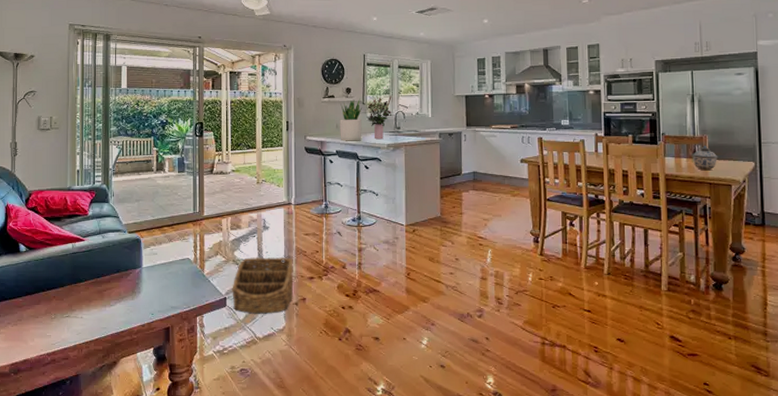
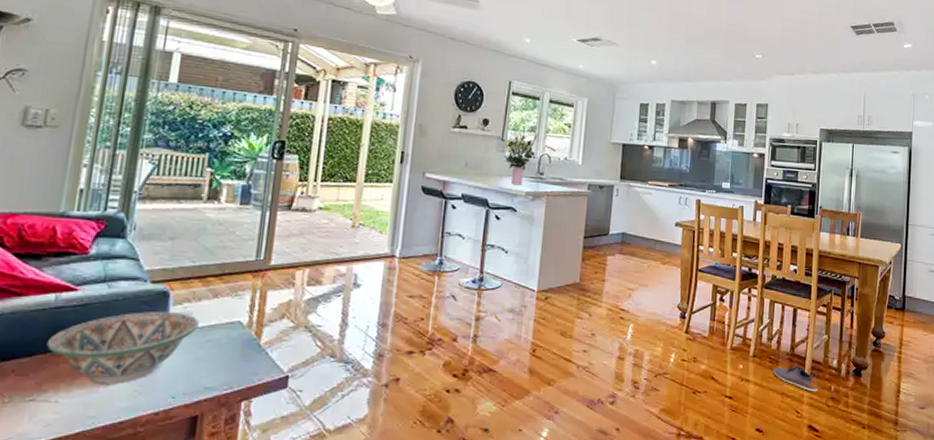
decorative bowl: none [71,252,163,305] -> present [46,311,200,384]
basket: present [232,257,294,314] -> none [297,323,389,398]
planter: present [340,98,362,141] -> none [468,133,500,185]
shoe: none [628,281,678,306] -> present [772,365,819,392]
lidded jar: present [693,145,718,171] -> none [846,222,869,250]

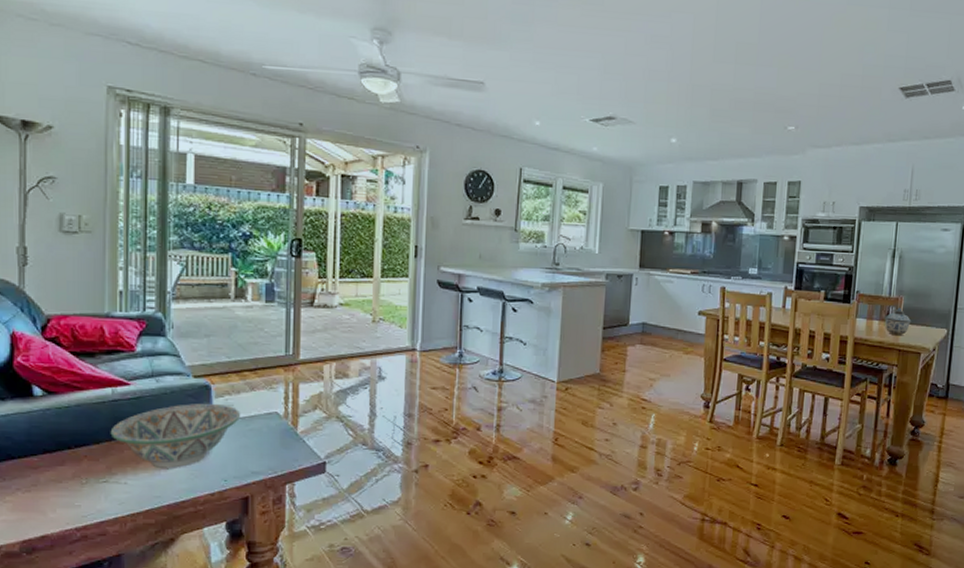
bouquet: present [504,132,538,186] -> none [518,222,552,277]
shoe: present [772,365,819,392] -> none [800,454,850,481]
lidded jar: none [846,222,869,250] -> present [885,307,912,336]

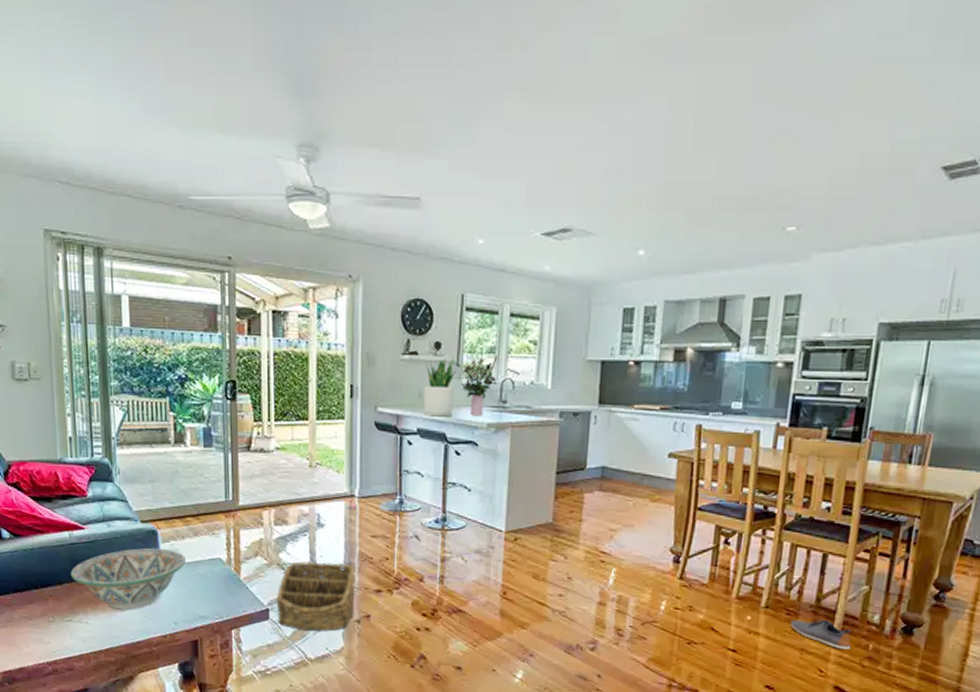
basket: none [333,414,415,482] -> present [276,561,356,631]
planter: none [483,224,513,277] -> present [423,358,455,417]
bouquet: none [518,222,552,277] -> present [461,355,498,417]
shoe: none [800,454,850,481] -> present [790,618,852,650]
lidded jar: present [885,307,912,336] -> none [905,446,943,482]

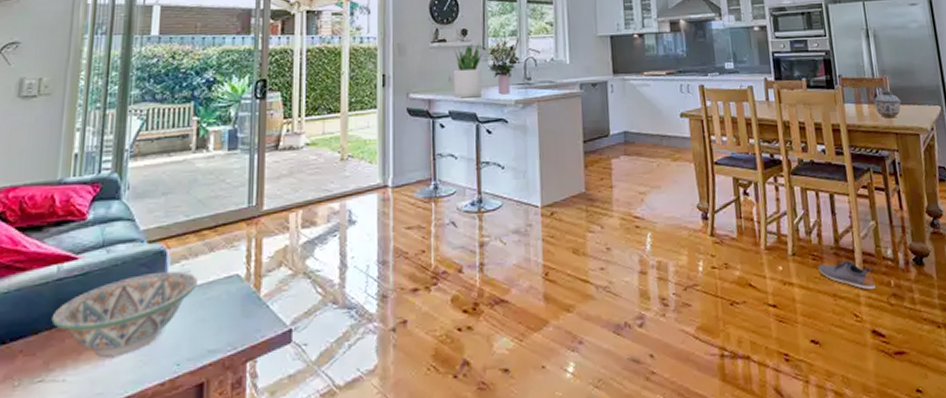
basket: present [276,561,356,631] -> none [300,262,390,350]
lidded jar: none [905,446,943,482] -> present [874,88,902,119]

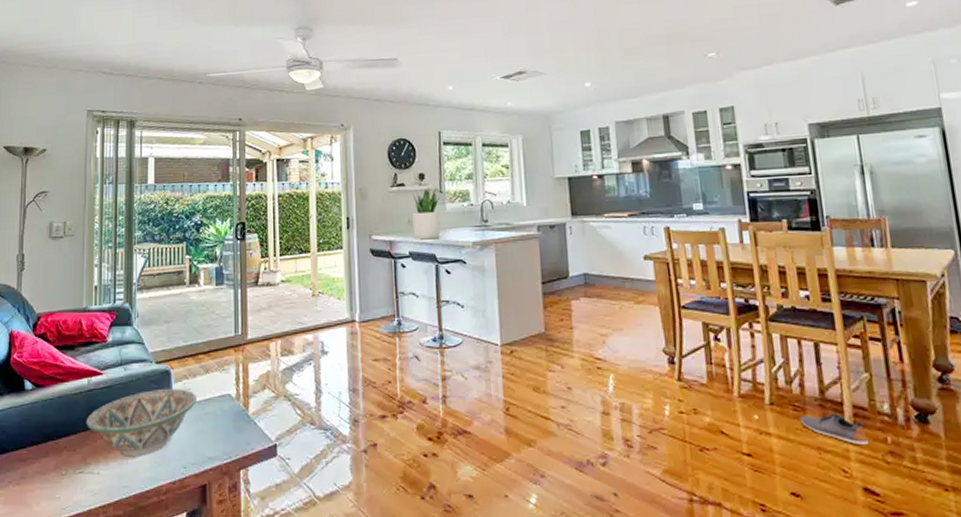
bouquet: present [487,37,521,95] -> none [444,181,477,237]
lidded jar: present [874,88,902,119] -> none [869,229,904,263]

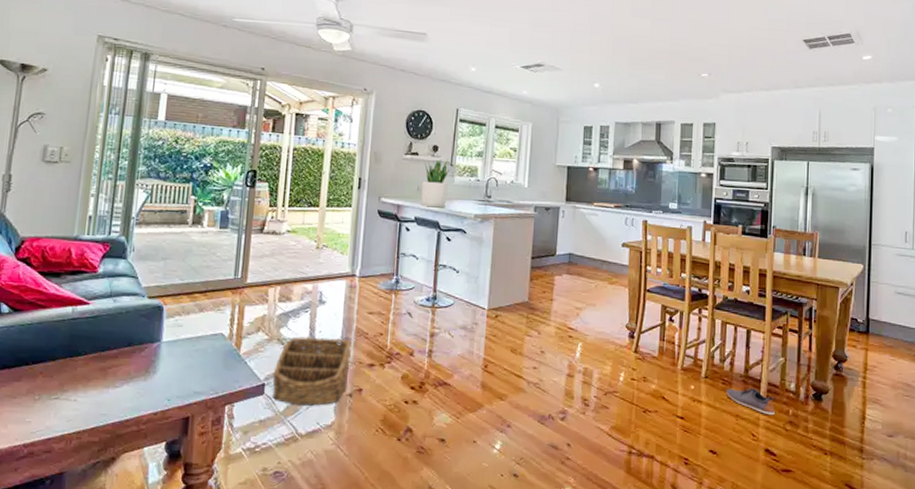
decorative bowl: present [86,388,198,457] -> none [66,323,189,386]
basket: none [283,390,361,465] -> present [272,336,352,406]

